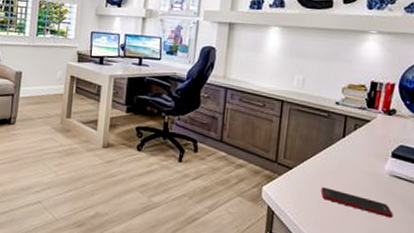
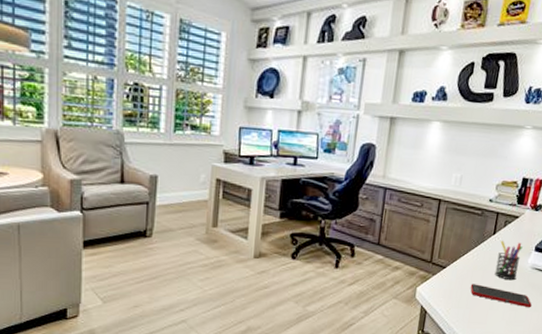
pen holder: none [347,143,377,187] -> present [494,240,523,281]

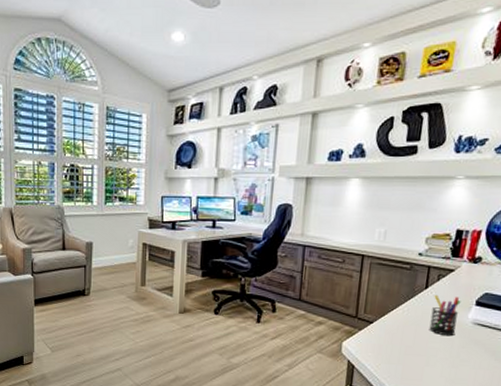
cell phone: present [470,284,532,308] -> none [401,339,475,366]

